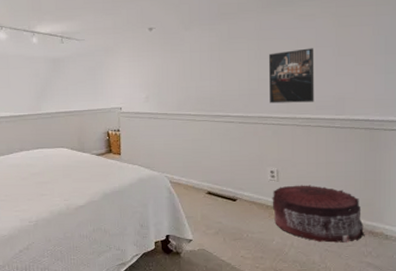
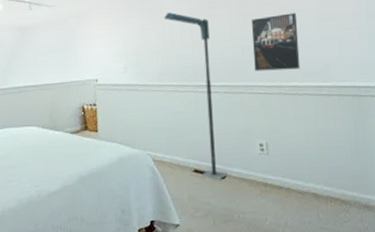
floor lamp: none [185,47,239,203] -> present [164,12,228,181]
pouf: present [272,185,365,244] -> none [262,157,360,220]

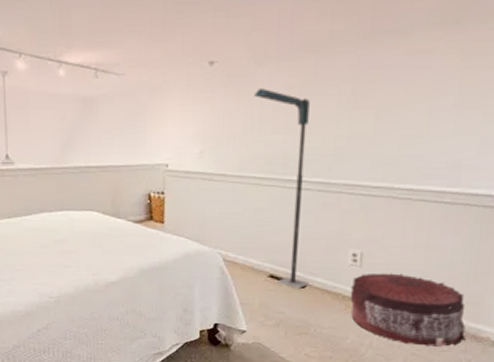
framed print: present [251,13,300,72] -> none [361,96,429,169]
pouf: none [262,157,360,220] -> present [350,273,466,348]

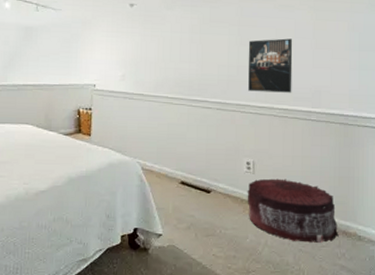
floor lamp: present [254,89,310,290] -> none [165,27,213,195]
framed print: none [361,96,429,169] -> present [248,38,293,93]

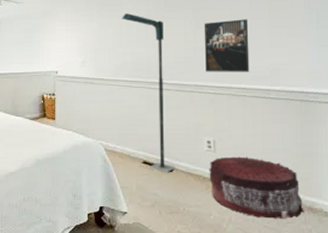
floor lamp: none [165,27,213,195] -> present [122,13,175,173]

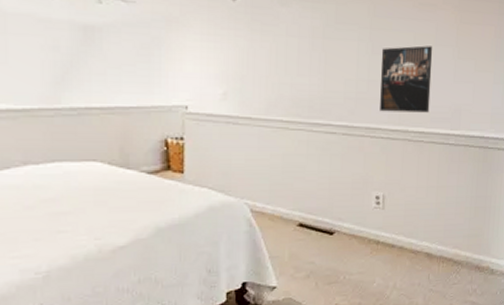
floor lamp: present [122,13,175,173] -> none [279,29,337,237]
pouf: present [209,156,304,220] -> none [375,213,471,282]

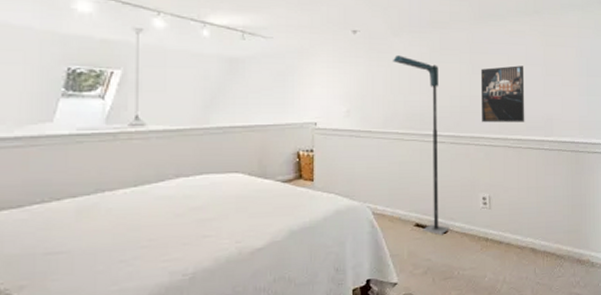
floor lamp: none [279,29,337,237] -> present [393,55,449,236]

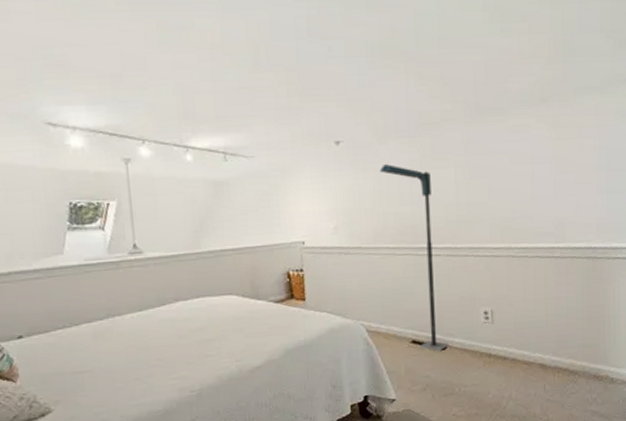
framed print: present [480,65,525,123] -> none [478,165,532,232]

